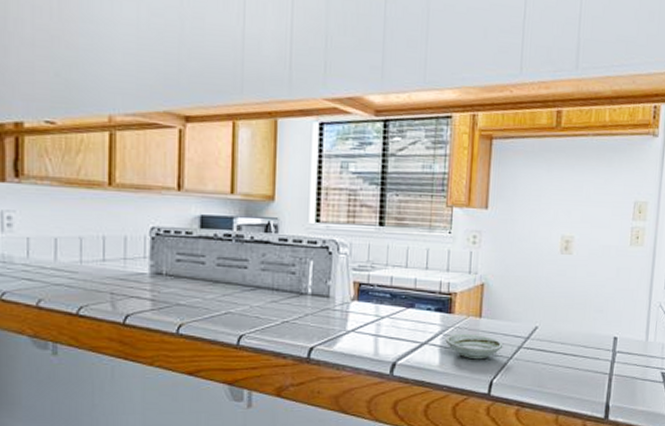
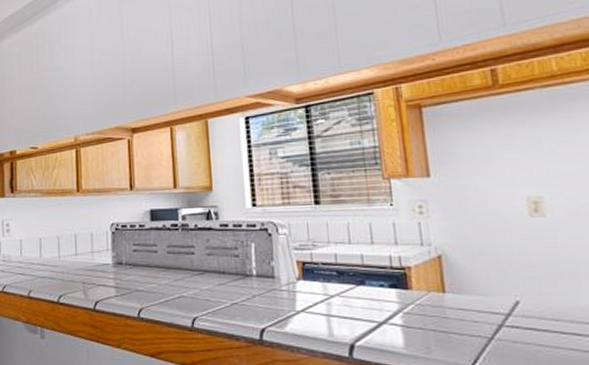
saucer: present [445,333,503,360] -> none [406,311,479,340]

